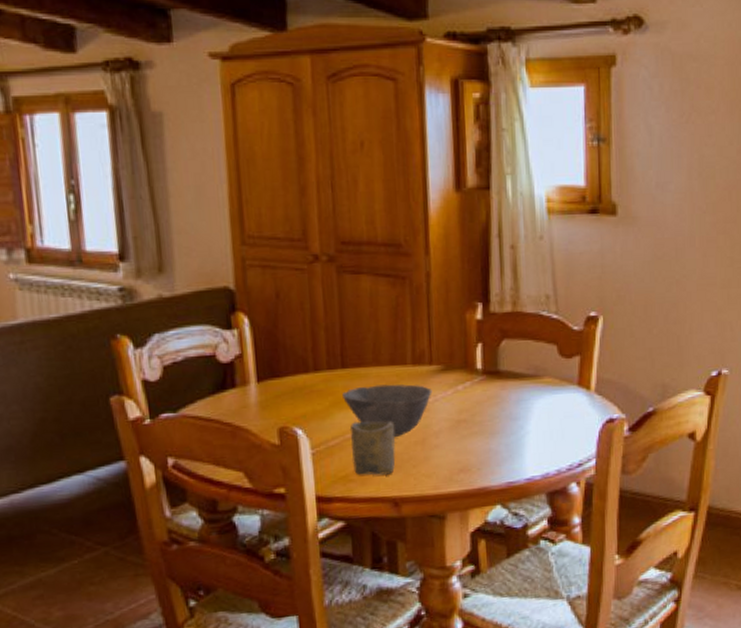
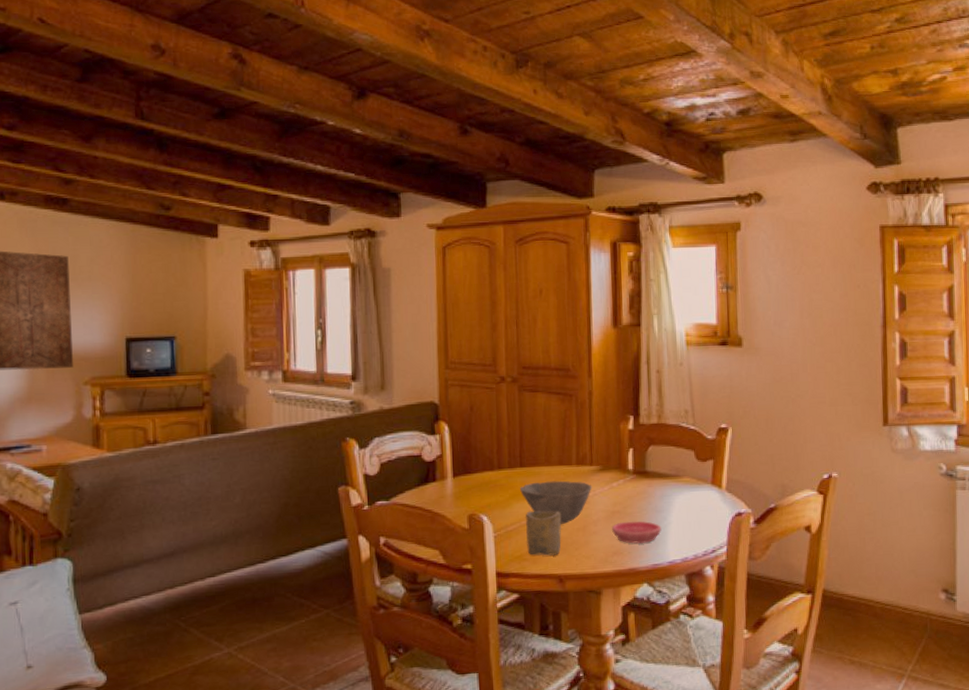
saucer: none [457,431,518,459] -> present [612,521,662,544]

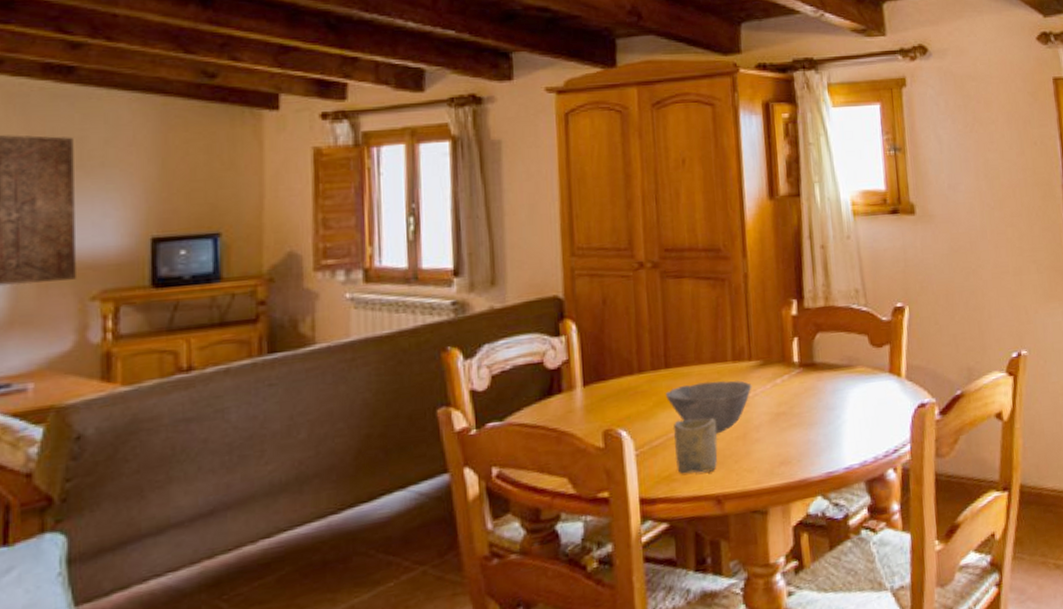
saucer: present [612,521,662,544] -> none [777,422,835,450]

